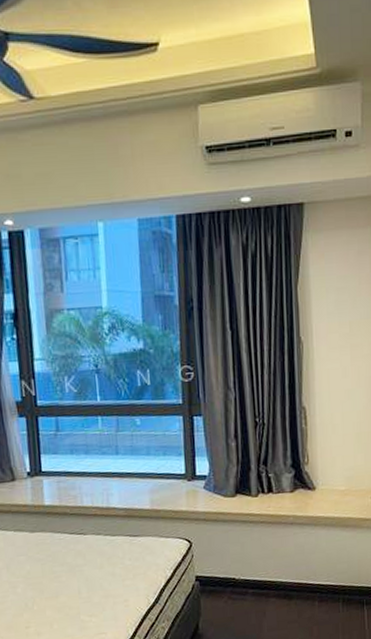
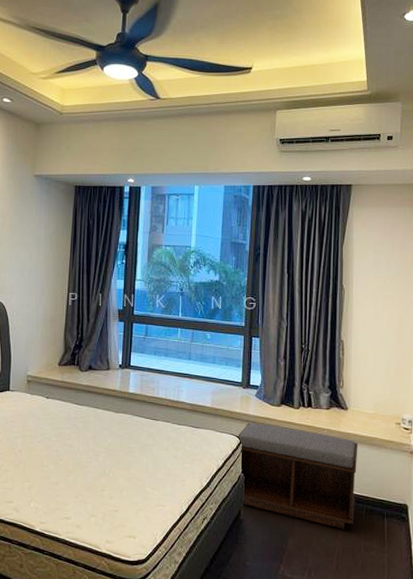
bench: none [185,520,330,626] -> present [236,423,358,529]

